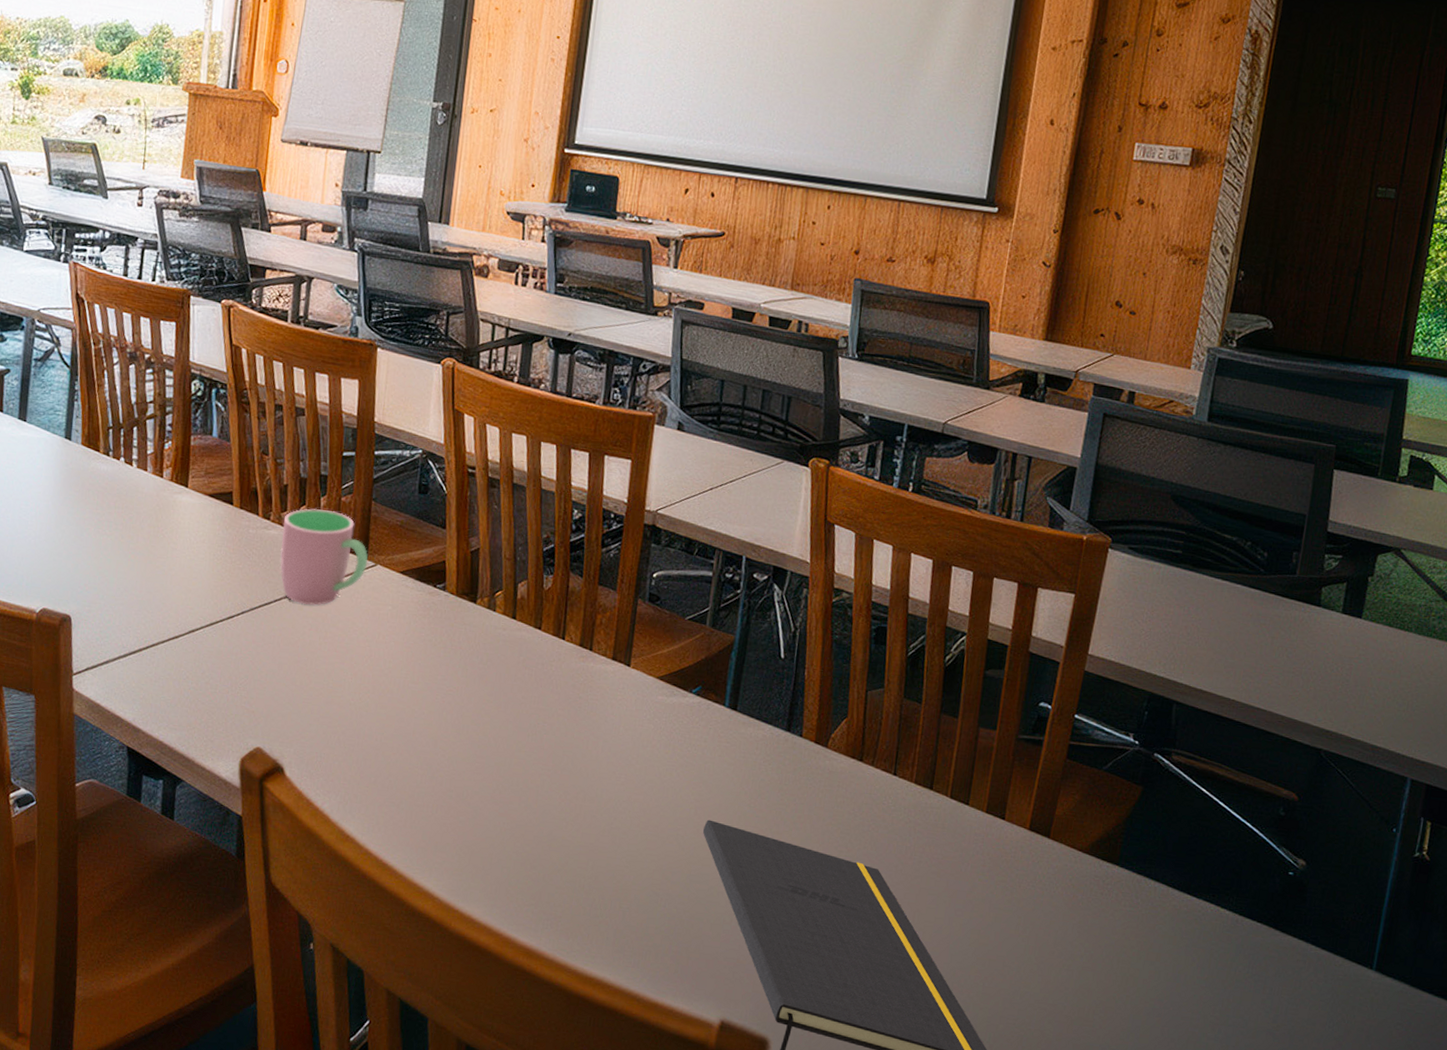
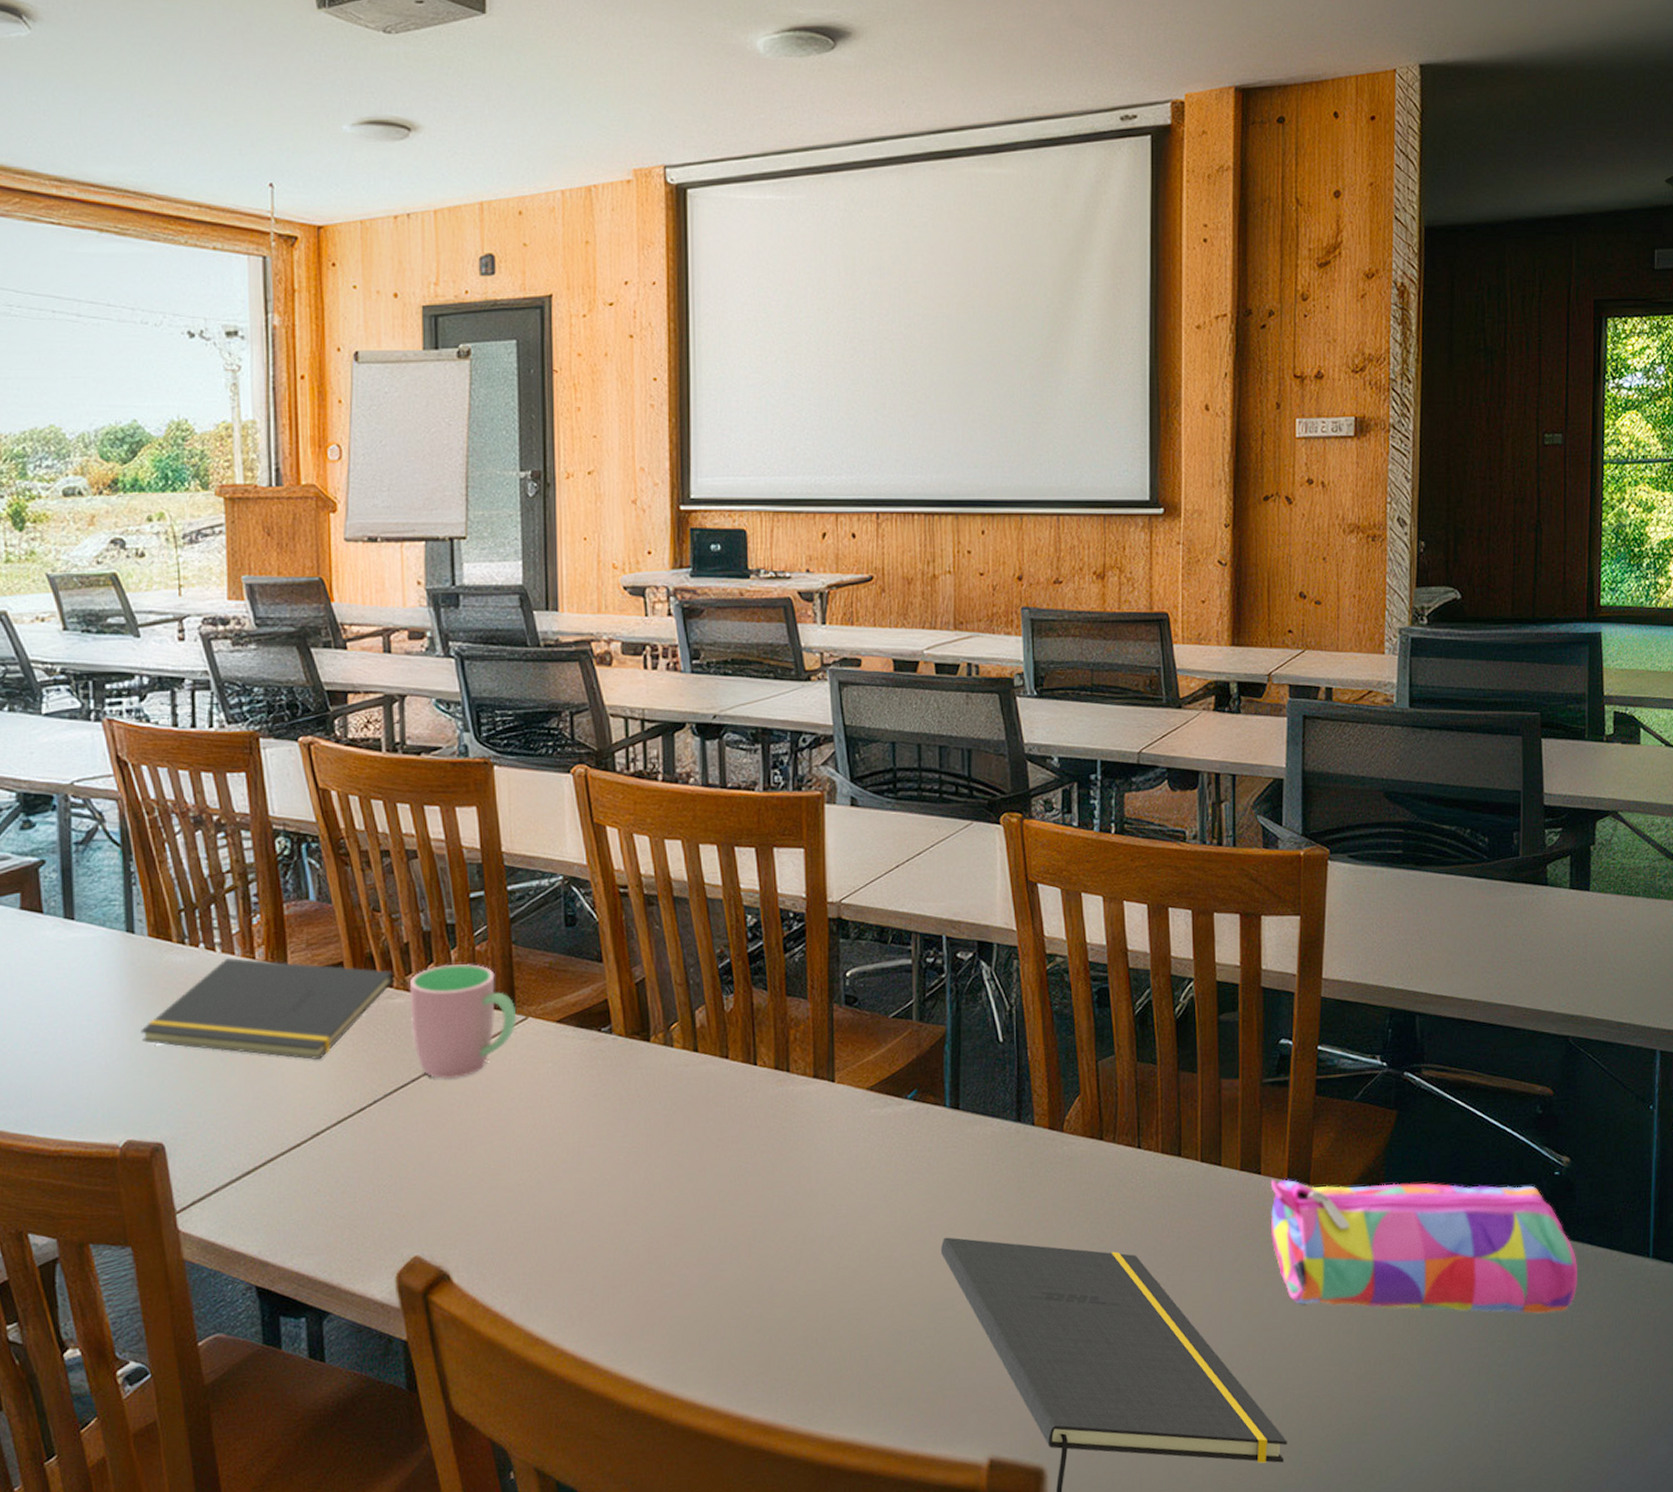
notepad: none [65,473,273,570] -> present [140,958,394,1061]
pencil case: none [1005,827,1300,1002] -> present [1270,1179,1578,1314]

